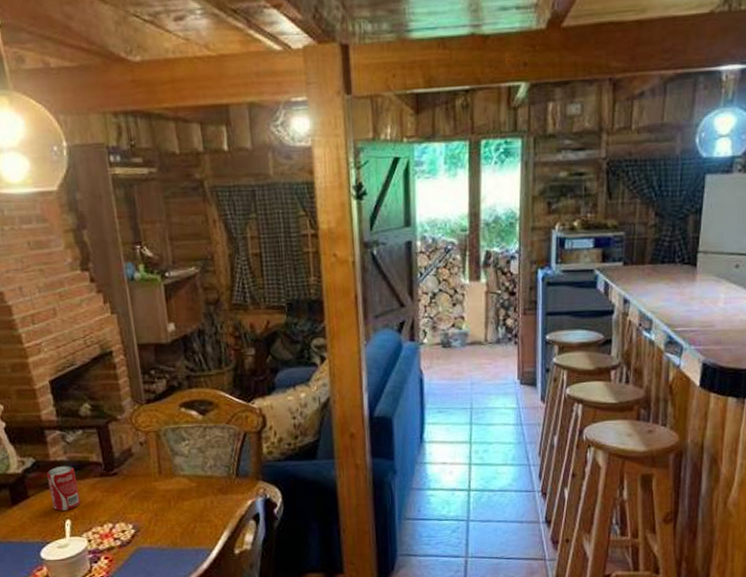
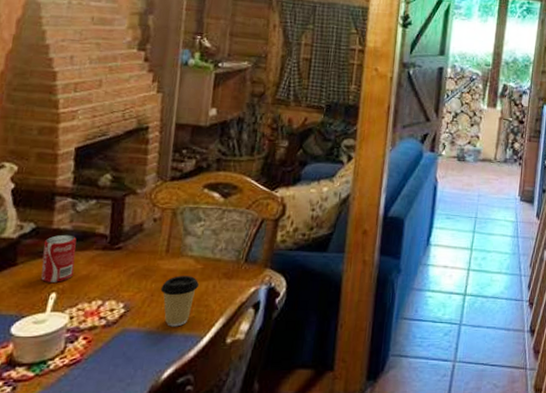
coffee cup: none [162,494,198,543] -> present [160,276,200,327]

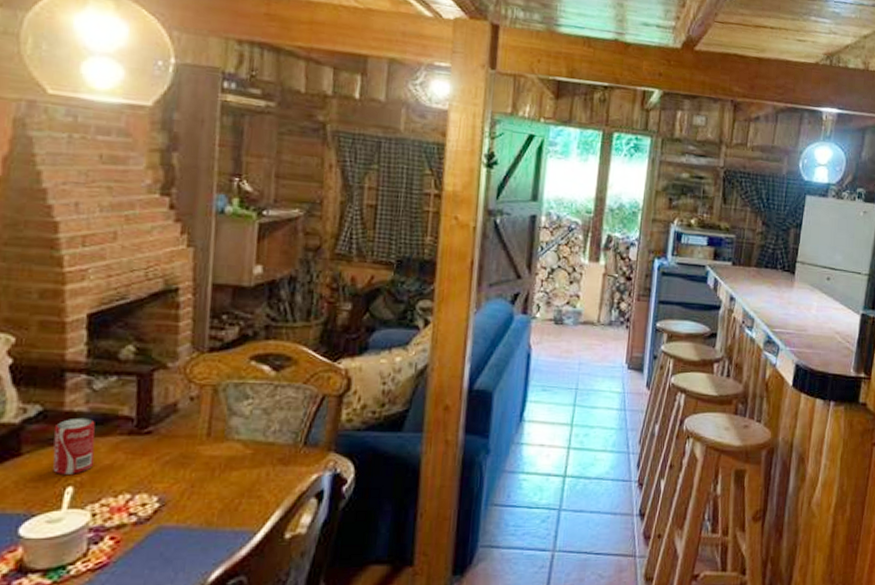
coffee cup: present [160,276,200,327] -> none [202,463,250,522]

